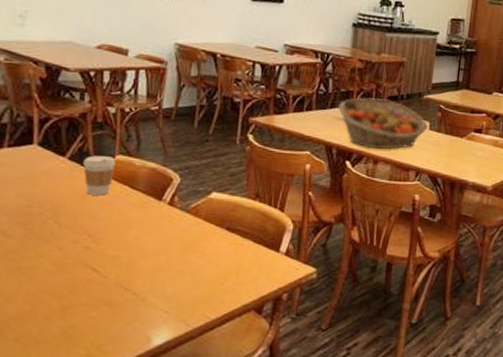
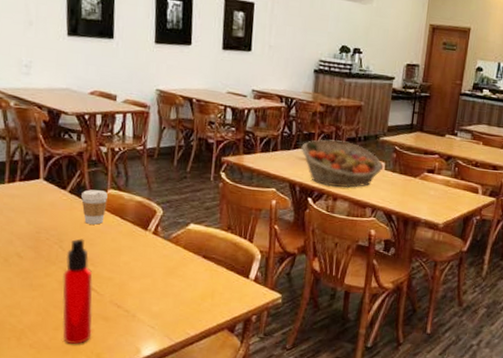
water bottle: none [56,212,95,335] -> present [62,238,93,344]

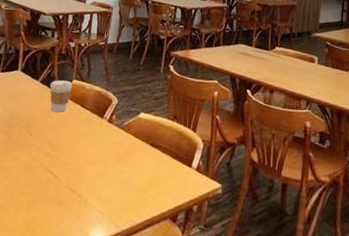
water bottle: present [62,238,93,344] -> none [22,124,53,227]
fruit basket: present [301,139,384,189] -> none [241,36,317,81]

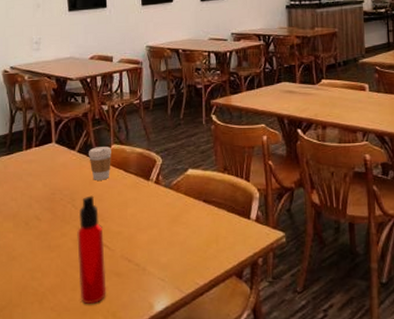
water bottle: none [22,124,53,227] -> present [77,195,107,304]

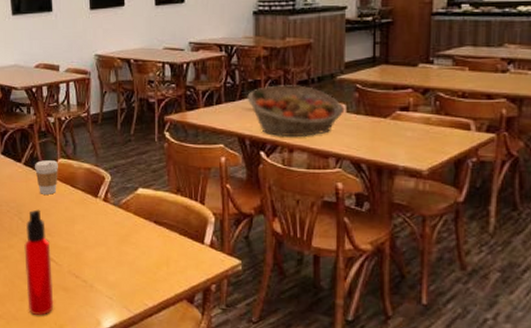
fruit basket: none [284,68,368,116] -> present [247,85,345,138]

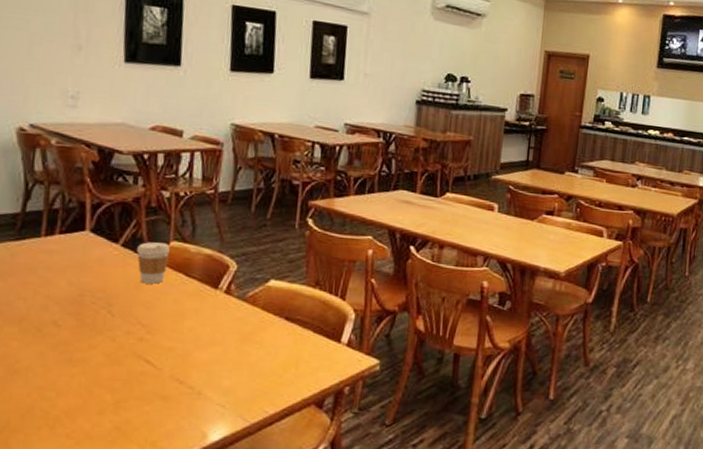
water bottle: present [24,209,54,315] -> none [109,301,149,431]
fruit basket: present [247,85,345,138] -> none [401,179,496,234]

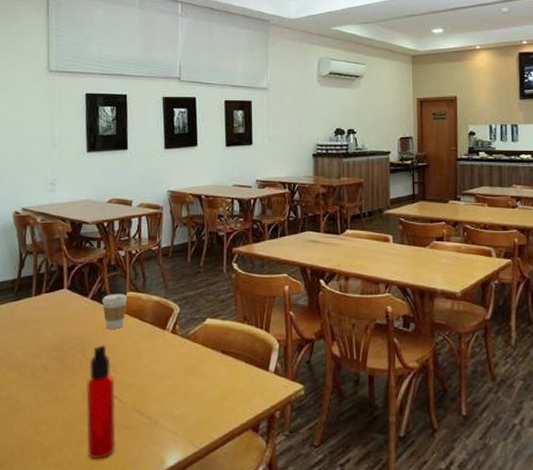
water bottle: none [109,301,149,431] -> present [86,345,116,459]

